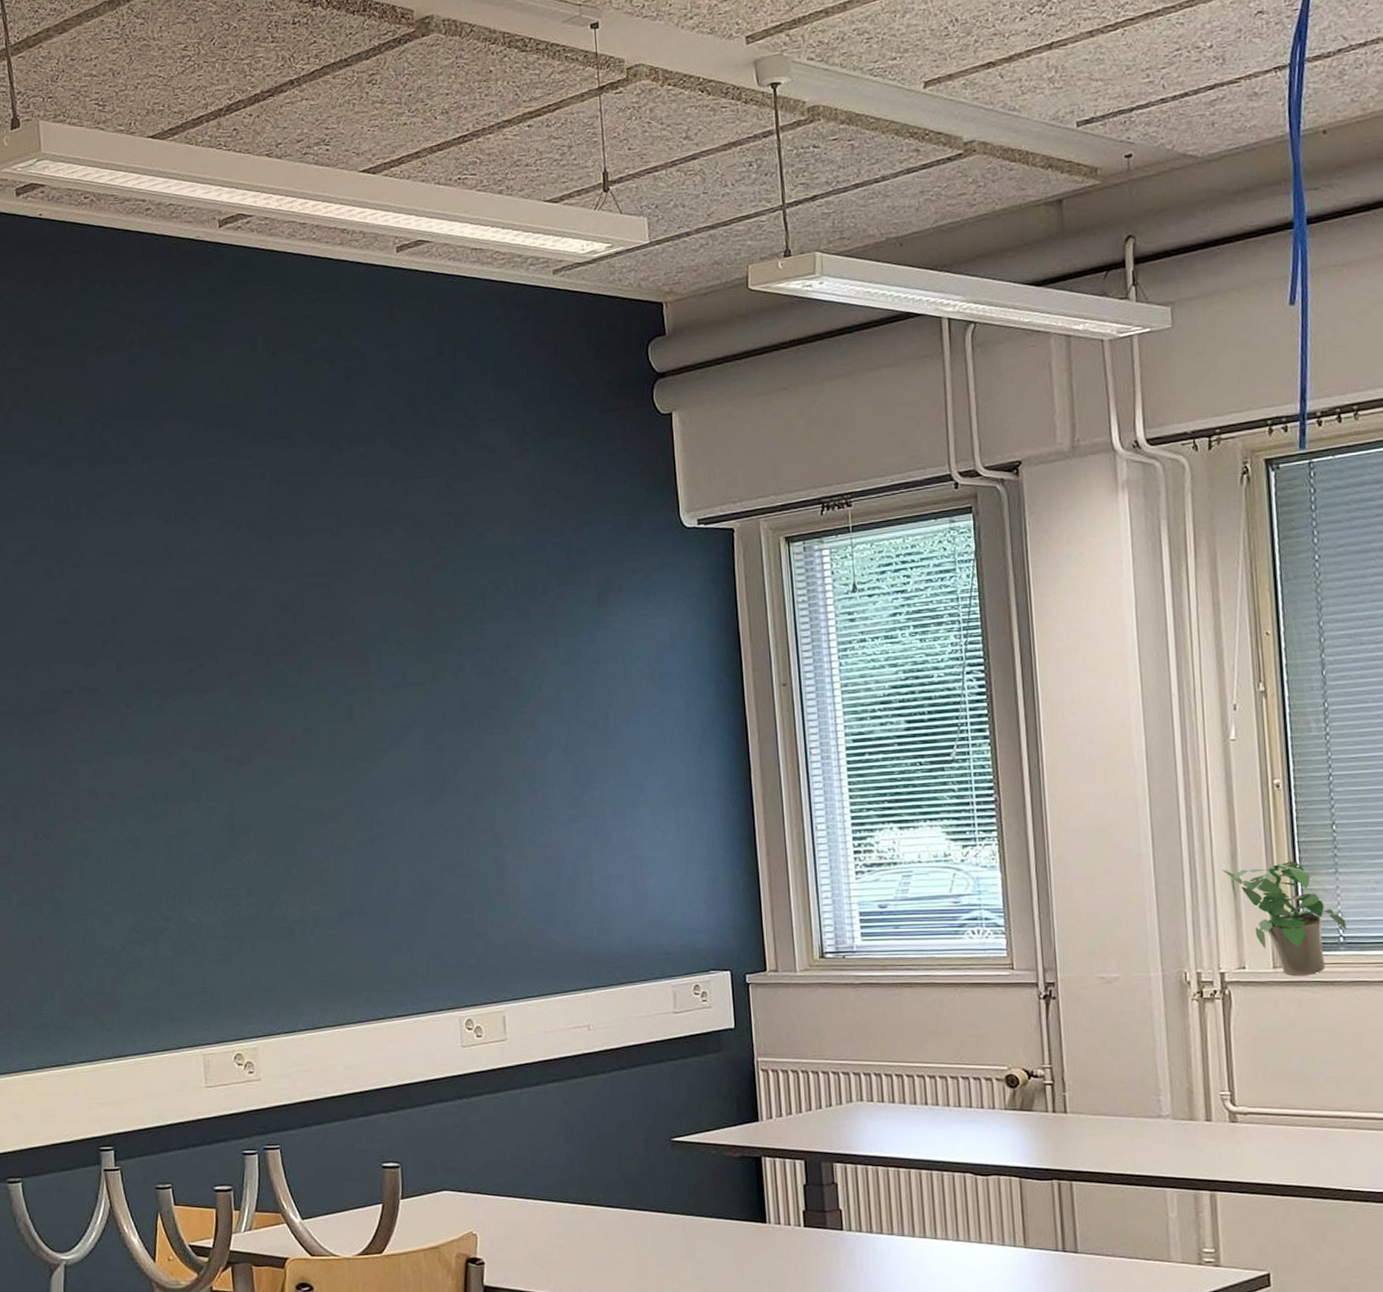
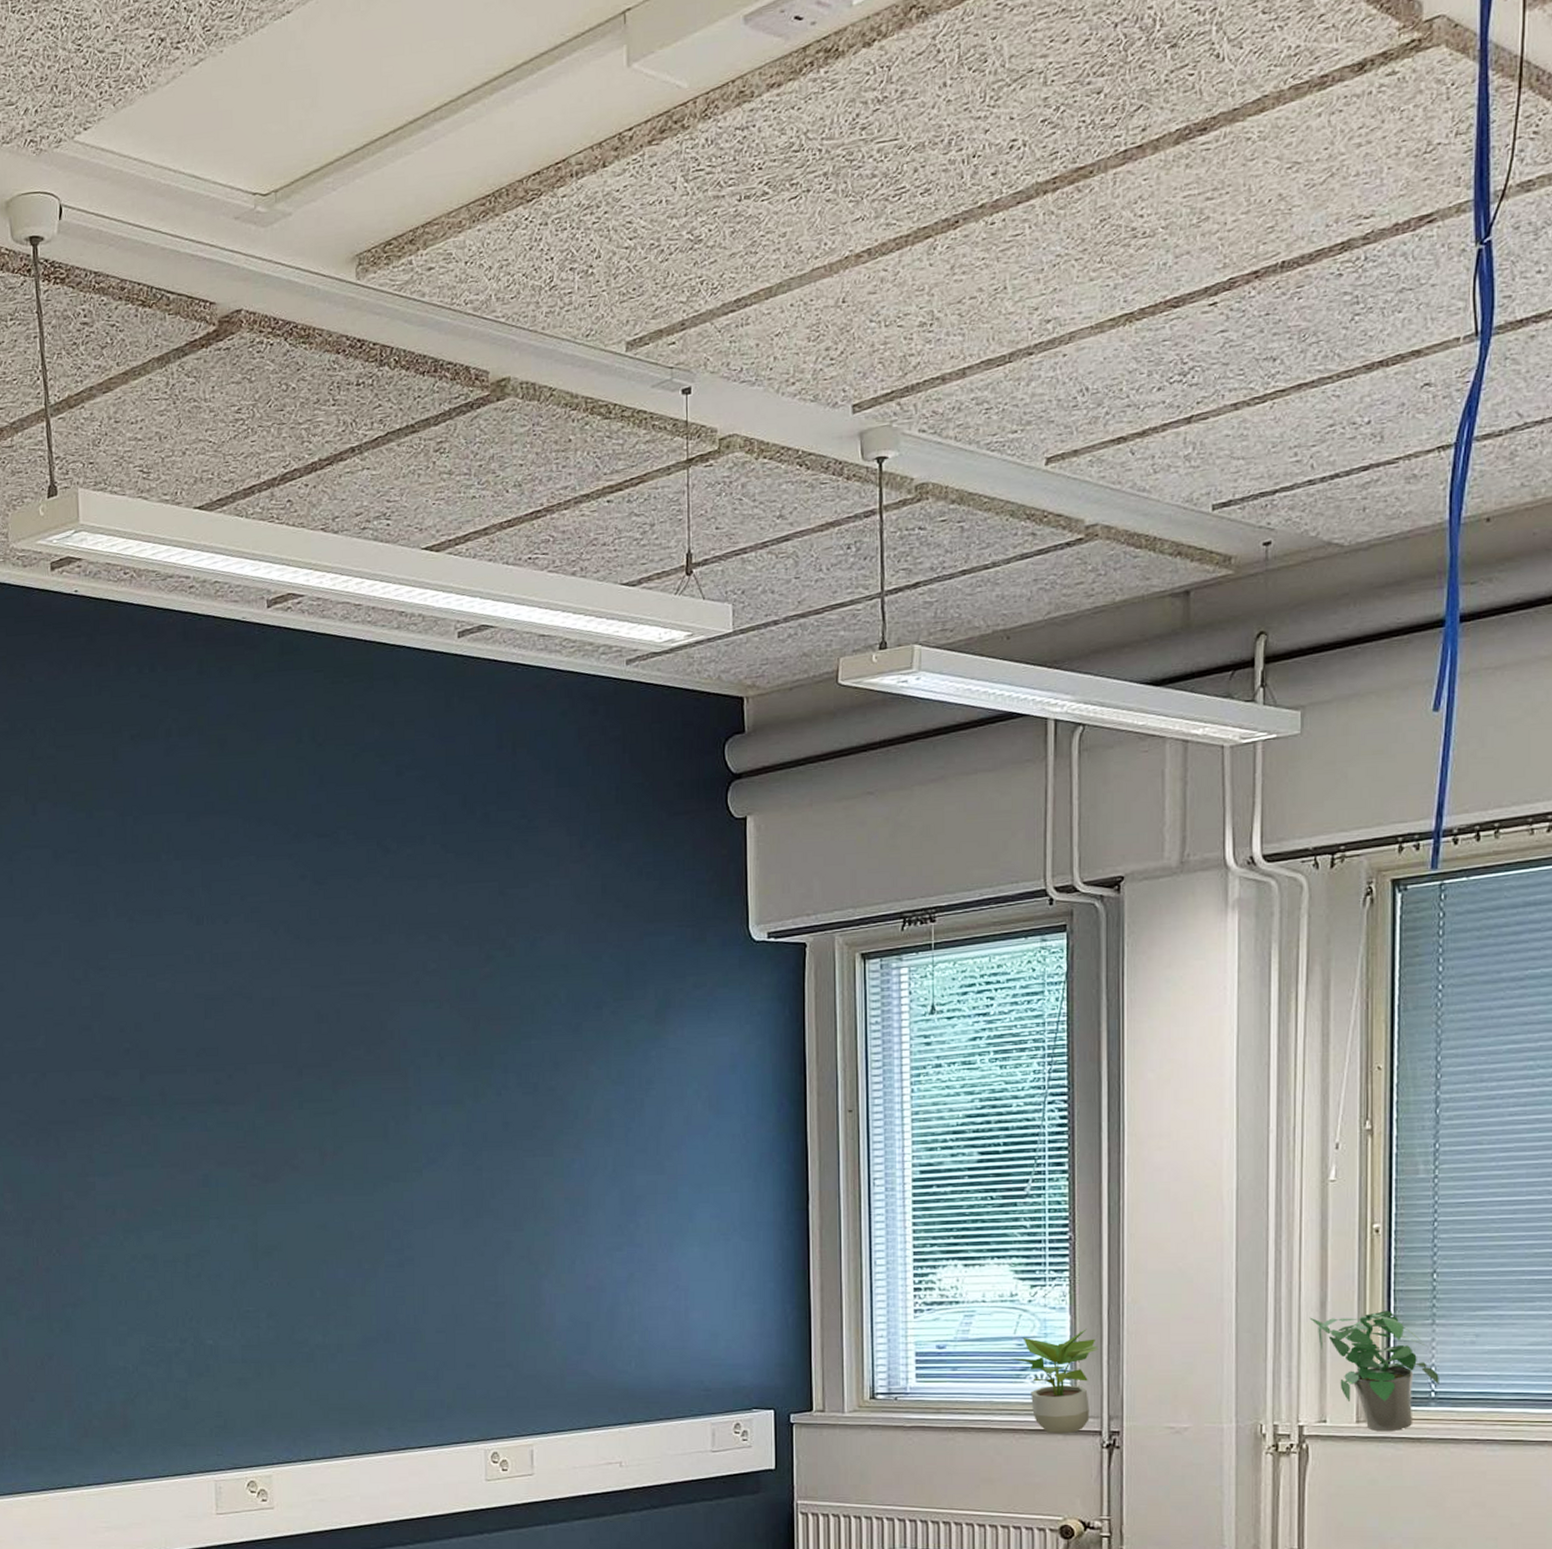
potted plant: none [948,885,1029,987] -> present [1010,1329,1098,1434]

